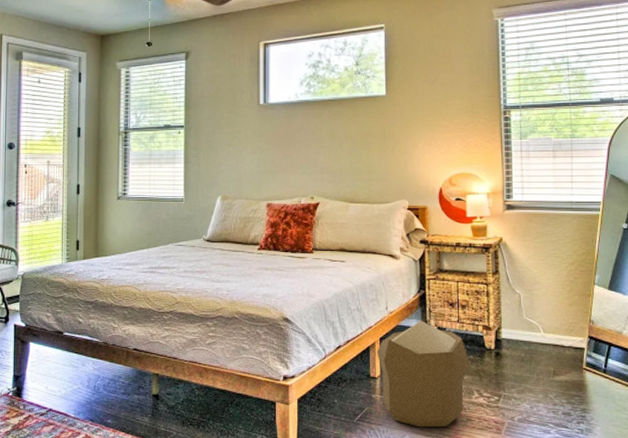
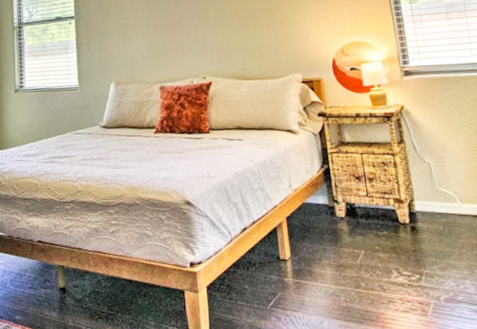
pouf: present [376,321,471,428] -> none [284,197,386,312]

